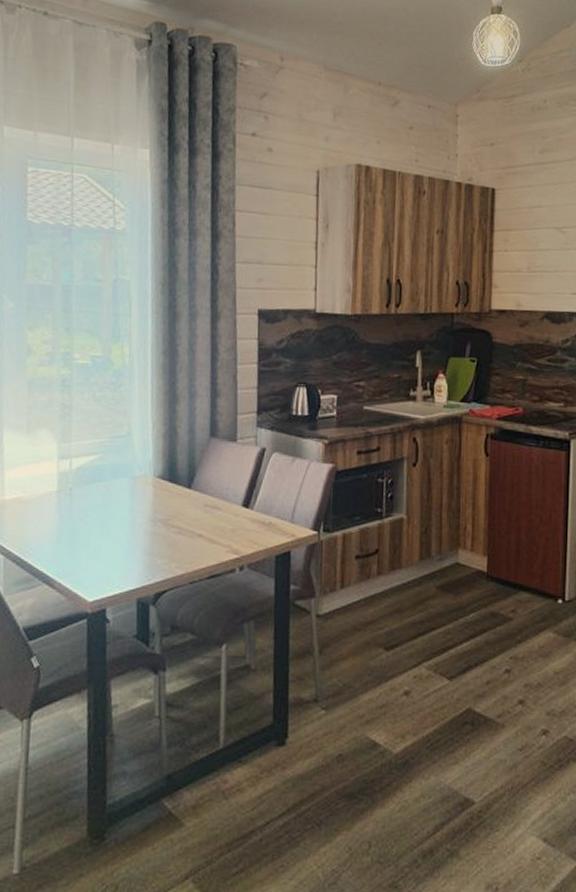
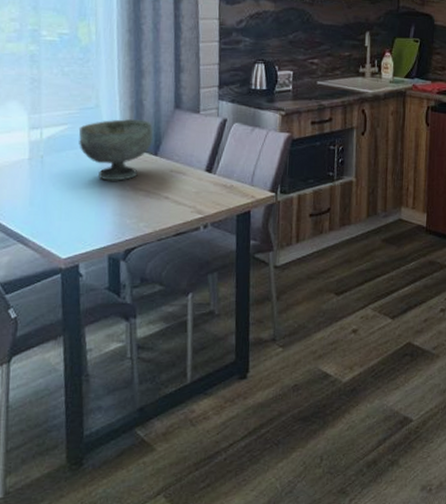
decorative bowl: none [109,448,187,517] -> present [78,119,153,181]

